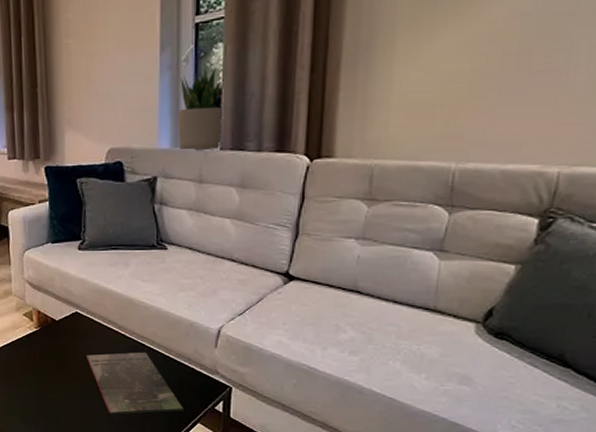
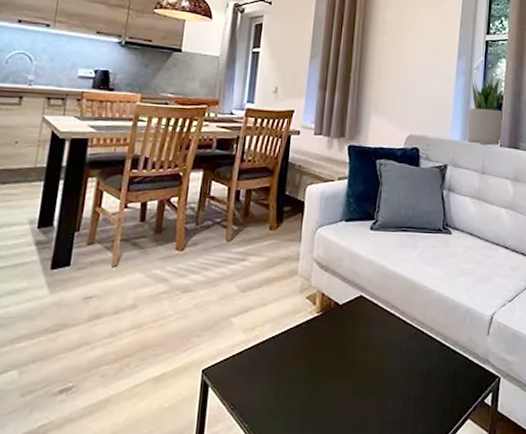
magazine: present [85,352,183,415] -> none [364,340,455,414]

